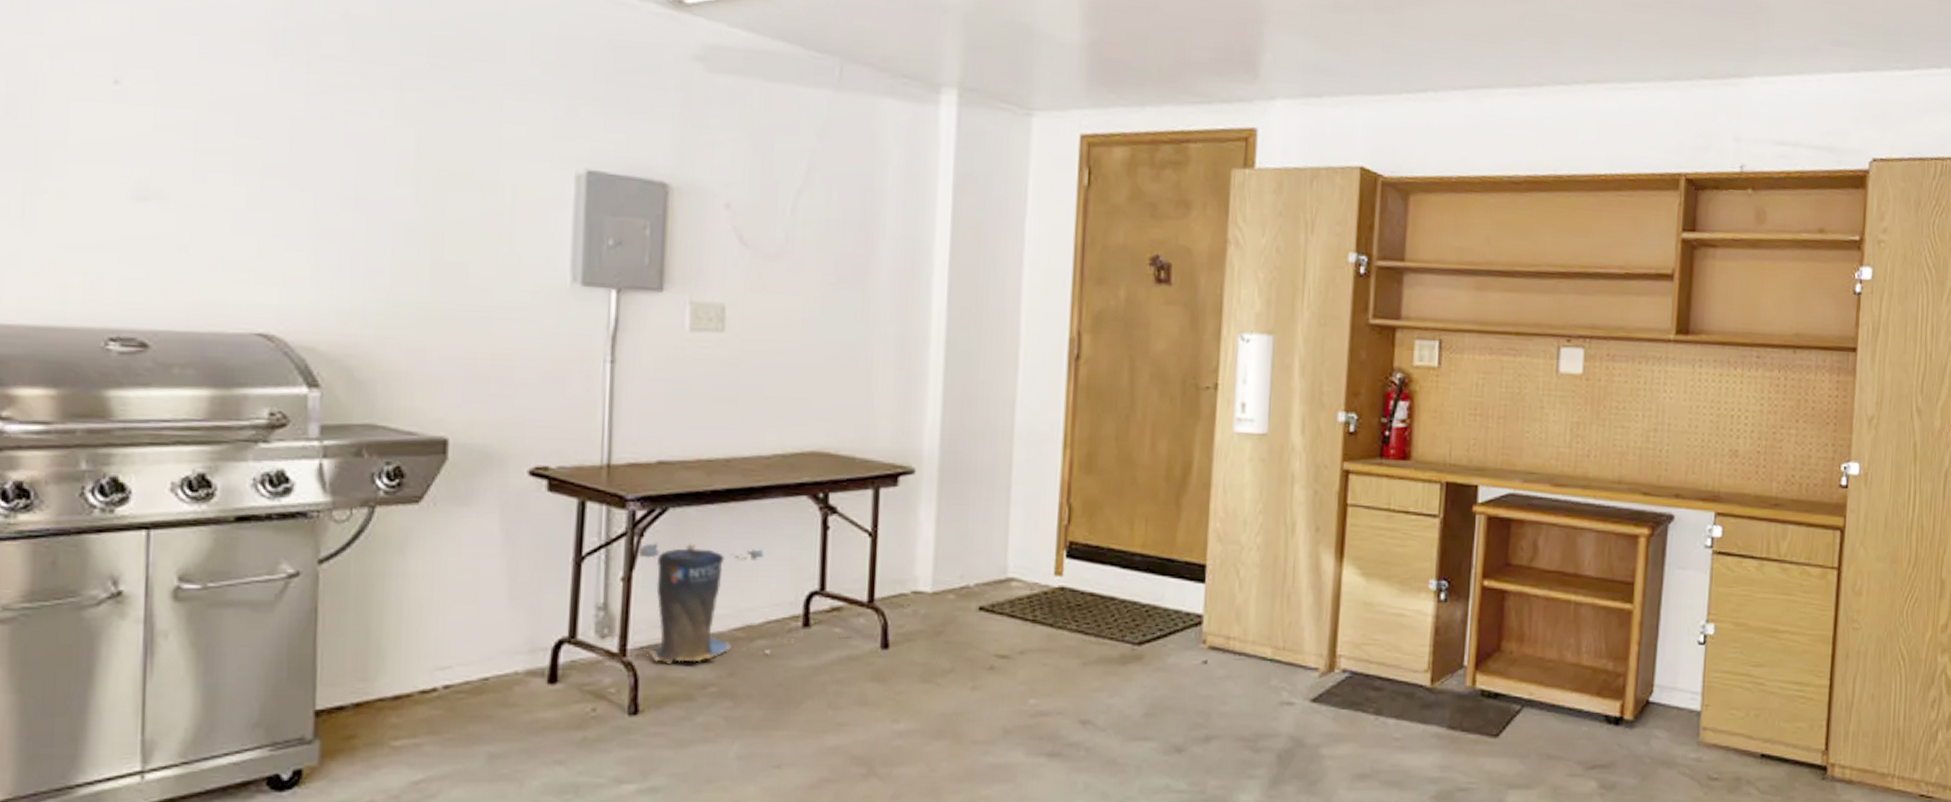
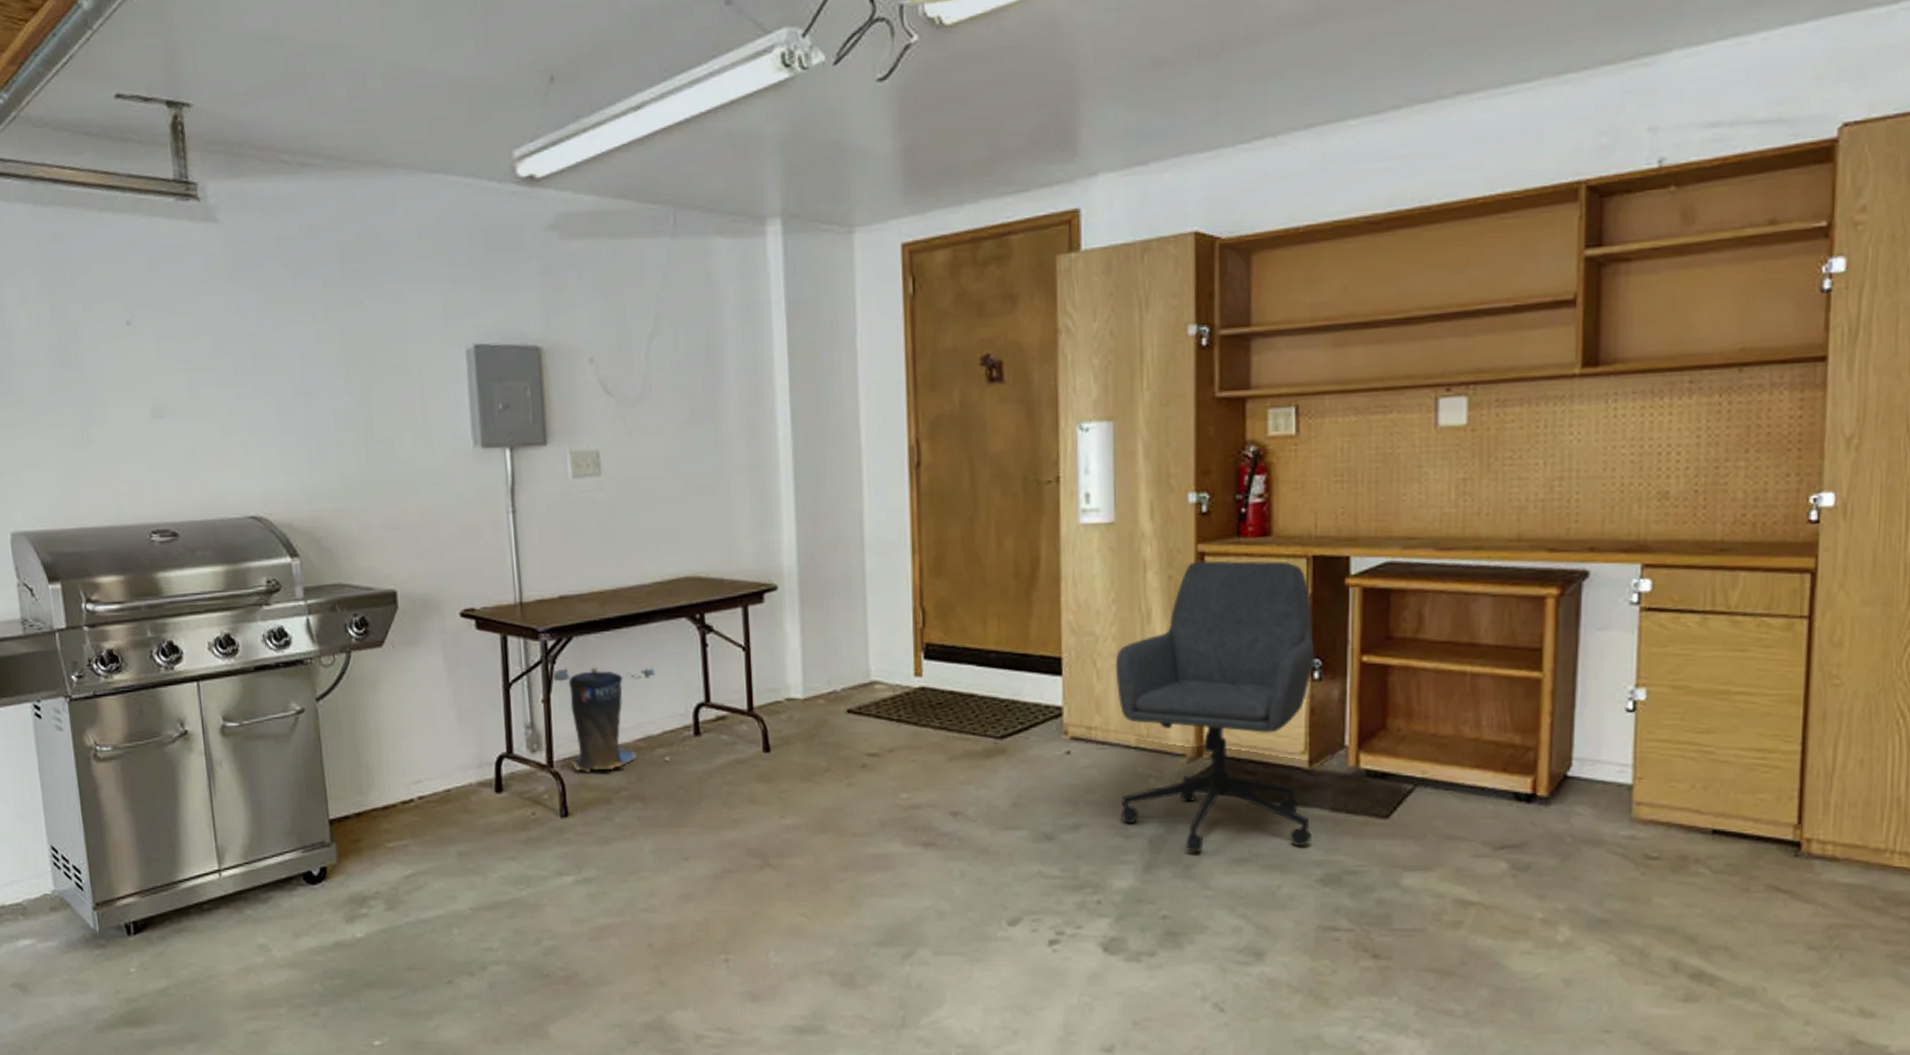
office chair: none [1252,478,1443,767] -> present [1115,560,1315,852]

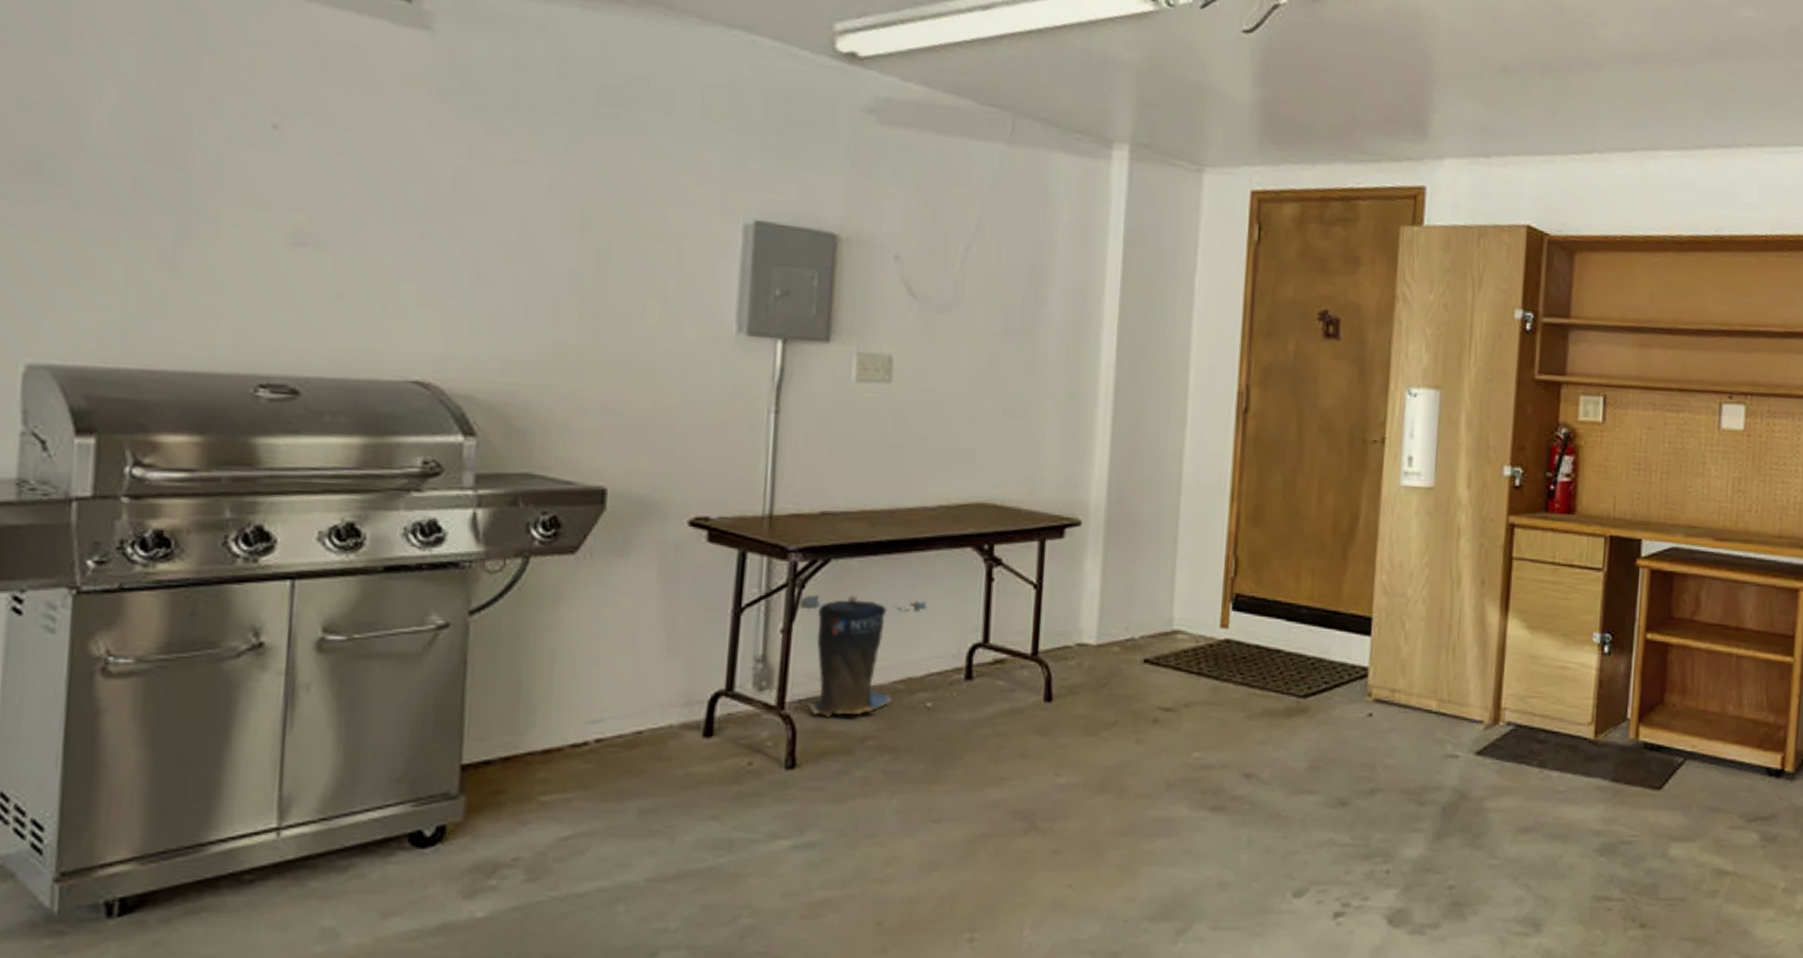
office chair: present [1115,560,1315,852] -> none [1416,532,1607,820]

